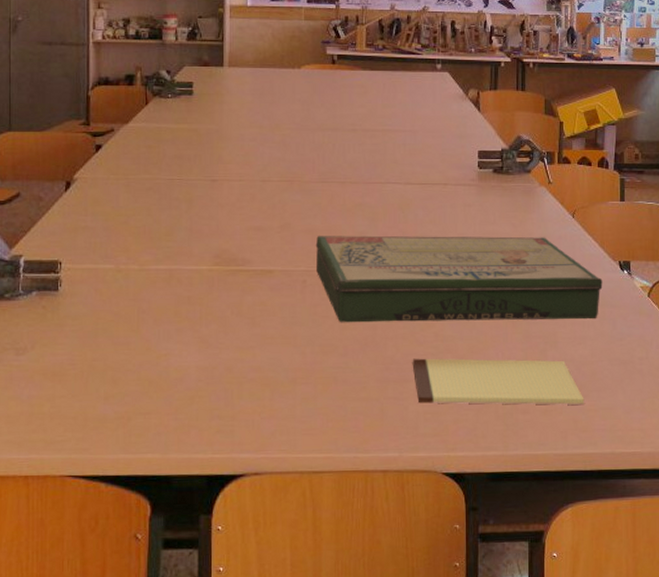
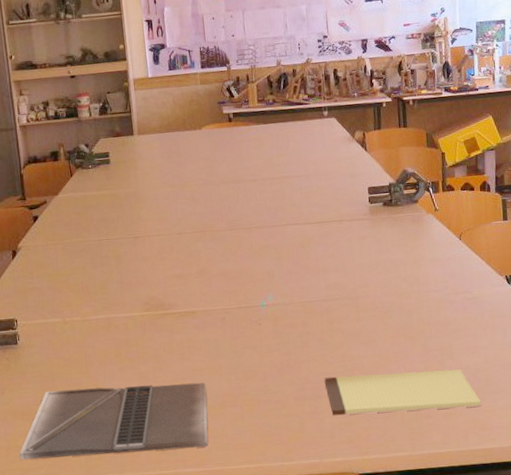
laptop: none [43,349,277,430] -> present [19,382,209,460]
board game: present [315,235,603,323] -> none [230,260,492,352]

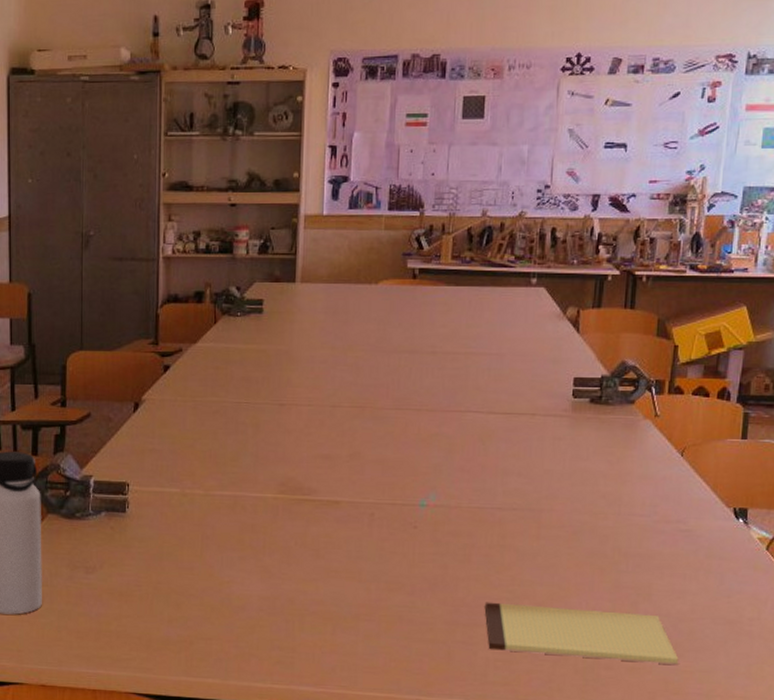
laptop: present [19,382,209,460] -> none [110,571,340,664]

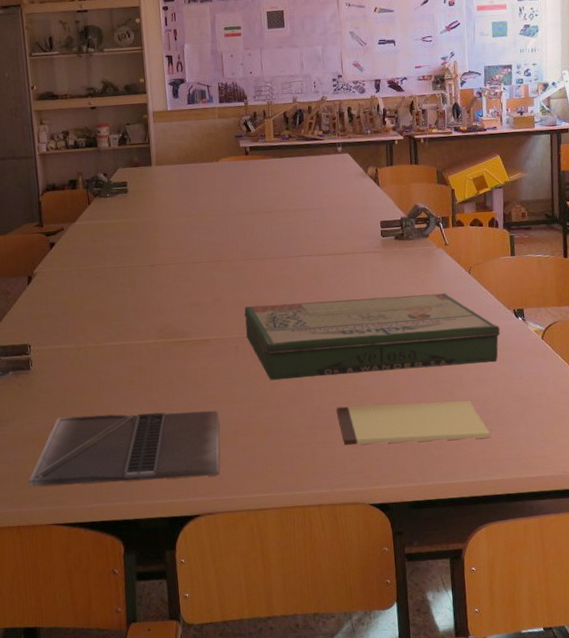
laptop: none [110,571,340,664] -> present [28,410,220,487]
board game: none [385,467,712,572] -> present [244,293,500,381]

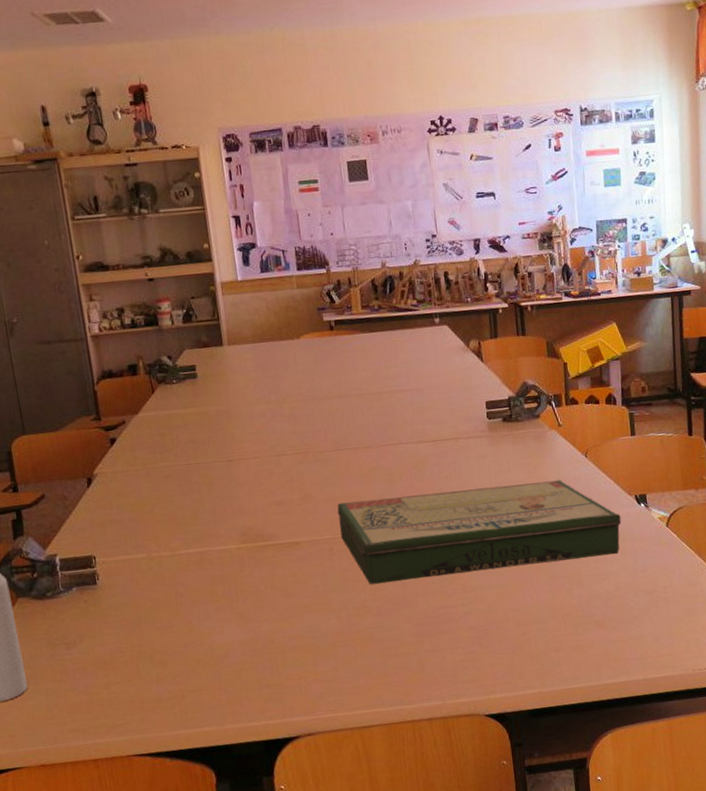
laptop: present [28,410,220,487] -> none [103,620,319,716]
notepad: present [336,400,491,446] -> none [444,598,614,653]

